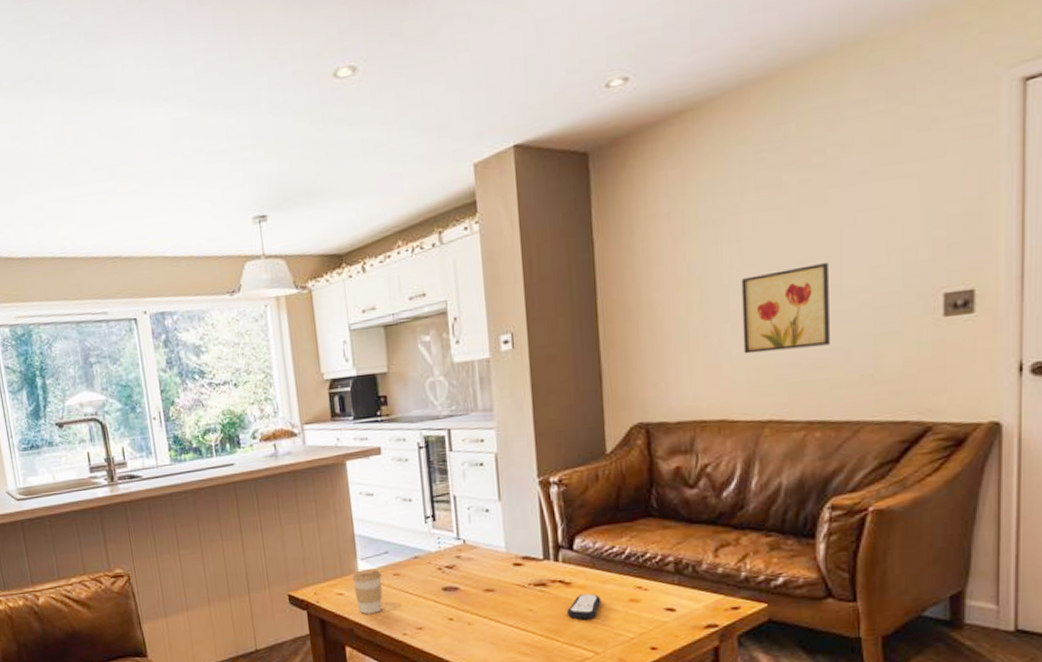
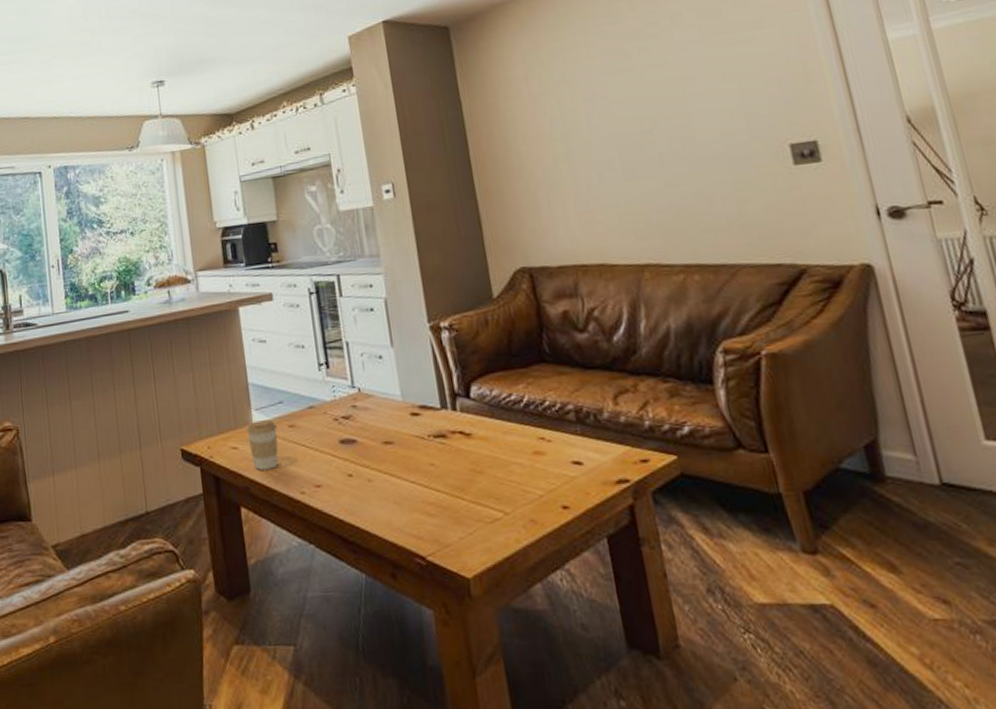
remote control: present [566,594,601,620] -> none [469,446,505,475]
wall art: present [741,263,830,354] -> none [600,118,693,201]

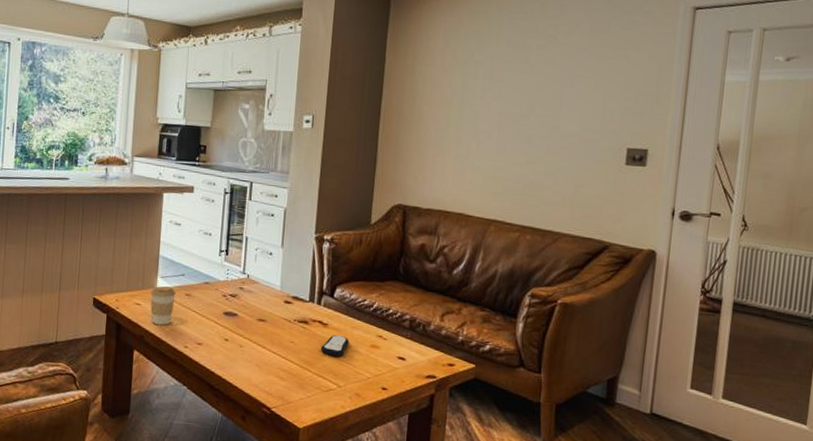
remote control: none [469,446,505,475] -> present [320,335,349,357]

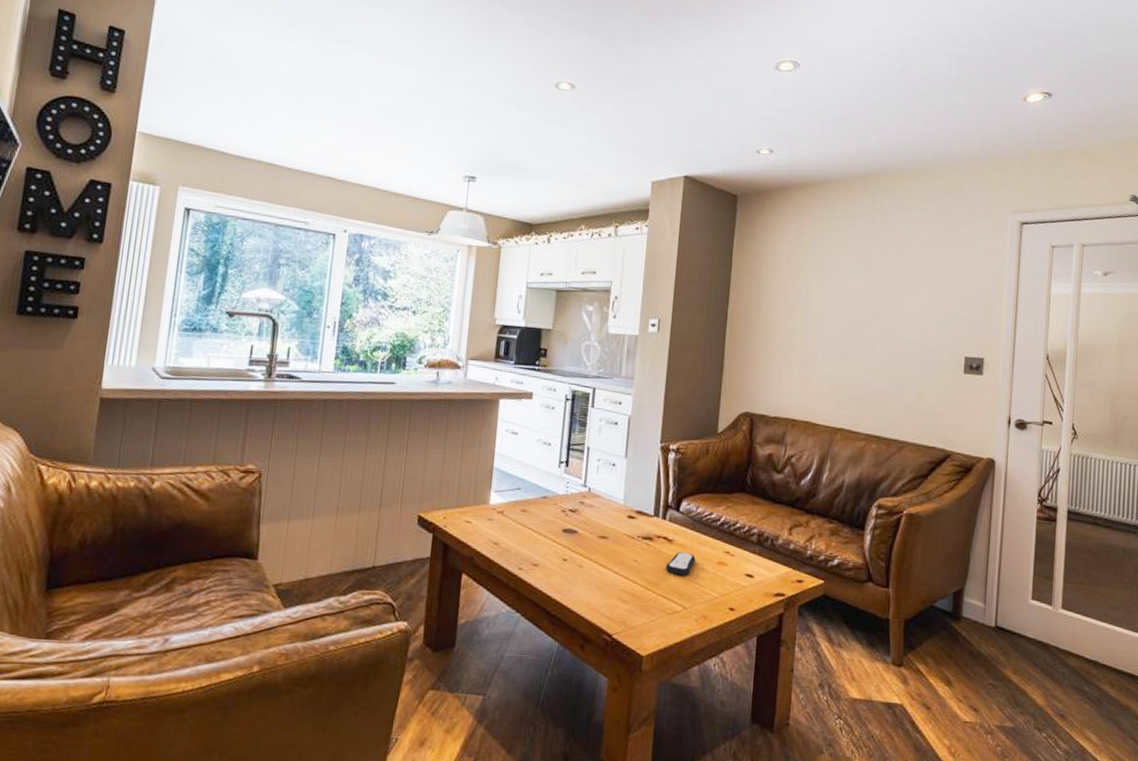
coffee cup: present [150,286,176,325] -> none [482,501,511,545]

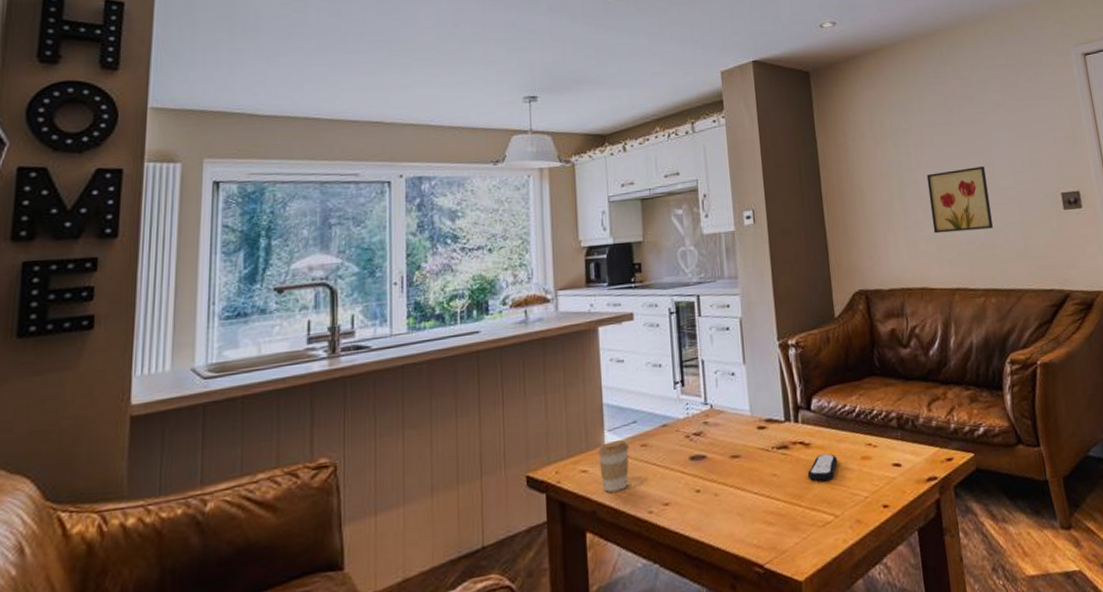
coffee cup: none [482,501,511,545] -> present [597,440,629,493]
wall art: none [829,315,893,378] -> present [926,166,993,234]

